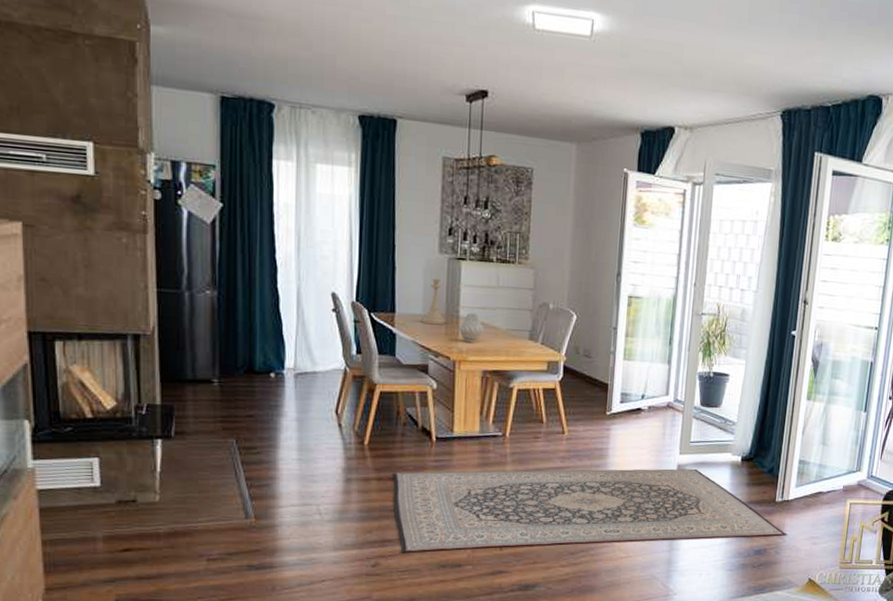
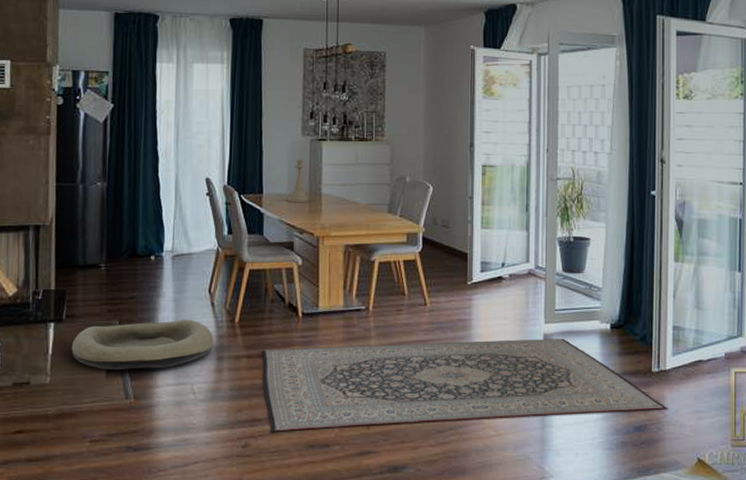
dog bed: none [182,439,342,490] -> present [71,319,214,370]
vase: present [459,313,484,343] -> none [321,190,345,219]

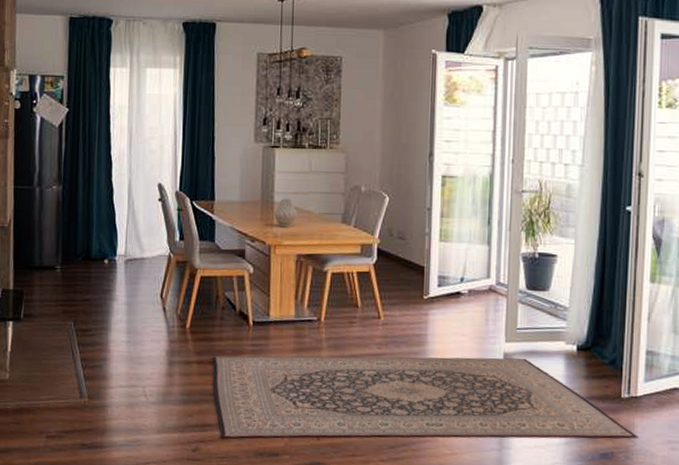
dog bed: present [71,319,214,370] -> none [28,322,166,370]
chess piece: present [287,159,309,203] -> none [239,166,261,211]
vase: none [321,190,345,219] -> present [273,198,298,228]

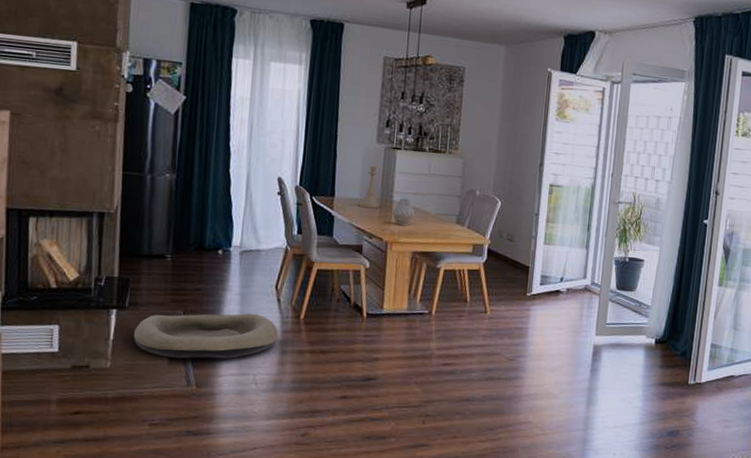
dog bed: none [28,322,166,370] -> present [133,313,279,359]
area rug: present [212,356,638,439] -> none [324,346,700,424]
chess piece: none [239,166,261,211] -> present [358,165,380,209]

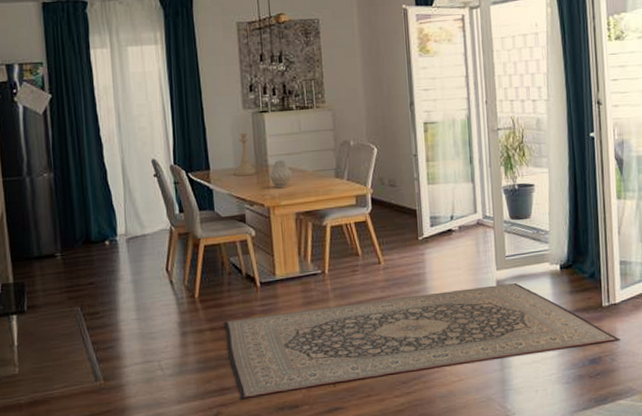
dog bed: present [133,313,279,359] -> none [36,298,177,355]
area rug: none [324,346,700,424] -> present [224,282,621,400]

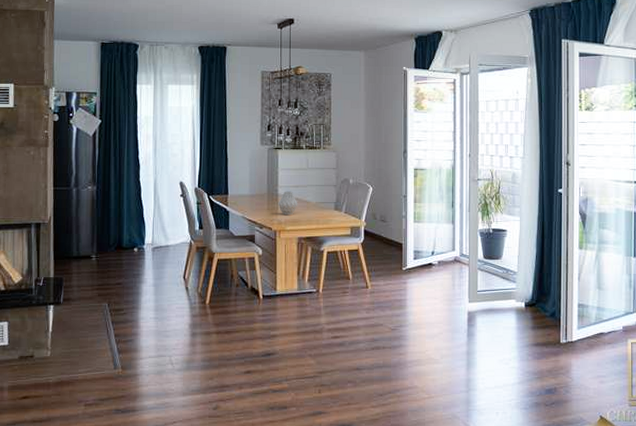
area rug: present [224,282,621,400] -> none [228,315,575,397]
chess piece: present [235,132,256,177] -> none [249,165,267,202]

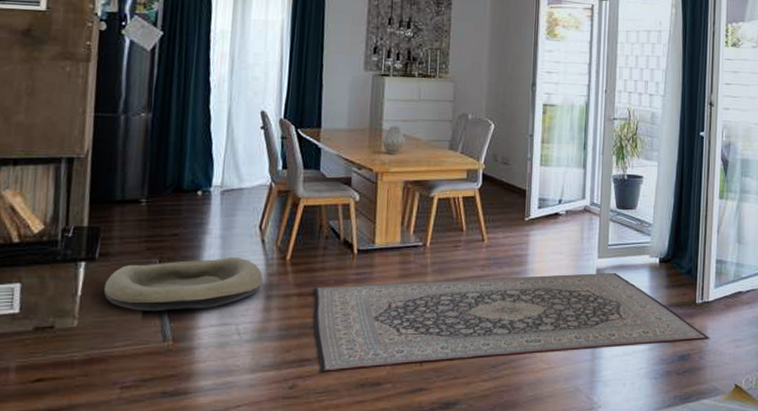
dog bed: none [68,301,189,345] -> present [103,256,263,311]
area rug: none [228,315,575,397] -> present [313,272,710,373]

